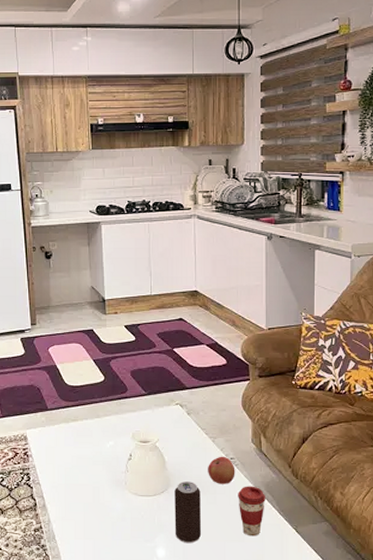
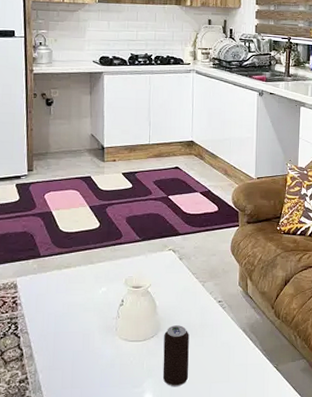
apple: present [208,456,235,484] -> none [197,299,223,327]
coffee cup: present [238,486,267,536] -> none [224,327,251,377]

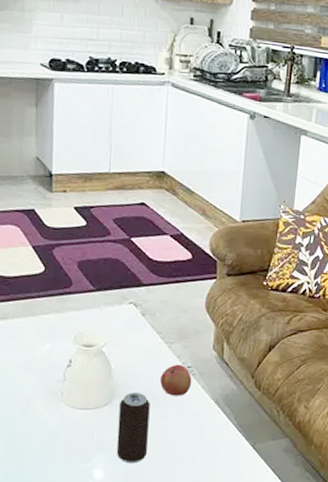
apple: none [197,299,223,327] -> present [160,364,192,396]

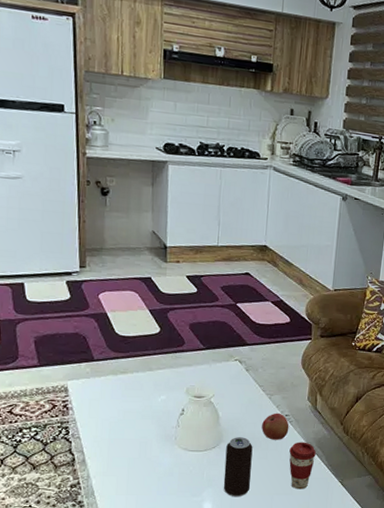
coffee cup: none [192,398,224,455] -> present [289,442,317,490]

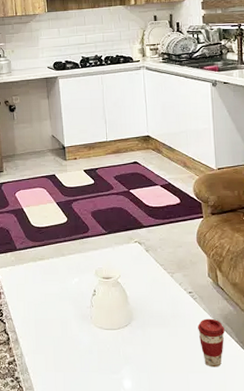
beverage can: present [223,437,253,497] -> none [137,315,165,375]
apple: present [262,413,289,440] -> none [168,290,194,317]

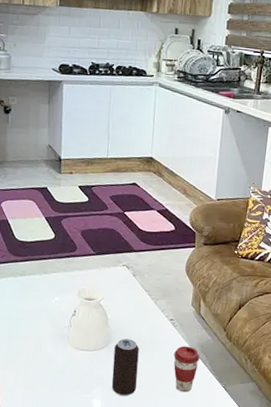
beverage can: none [137,315,165,375] -> present [111,339,139,397]

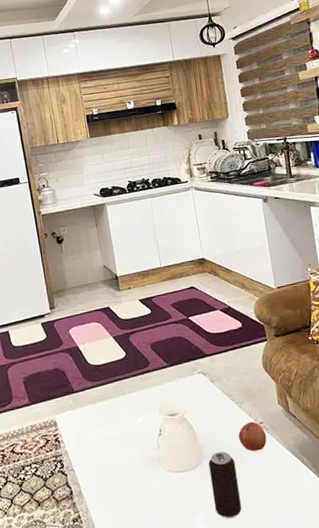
apple: none [147,317,174,343] -> present [238,421,267,452]
coffee cup: present [174,346,201,393] -> none [272,449,302,504]

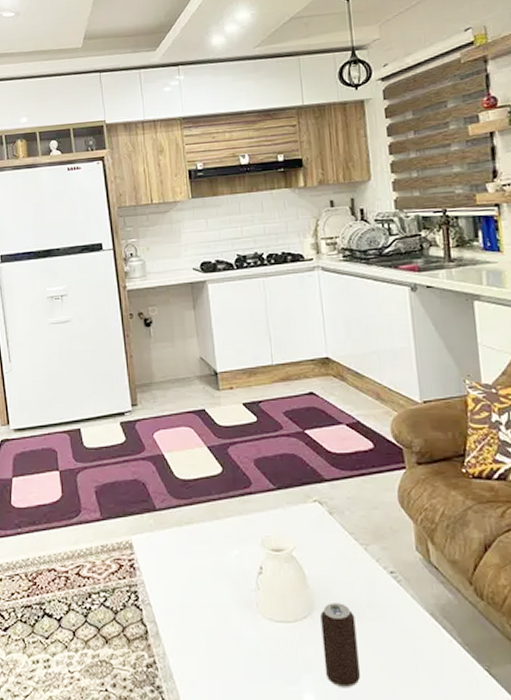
apple: present [238,421,267,452] -> none [361,569,399,607]

